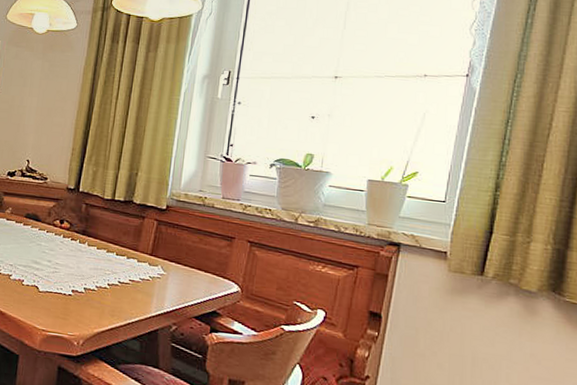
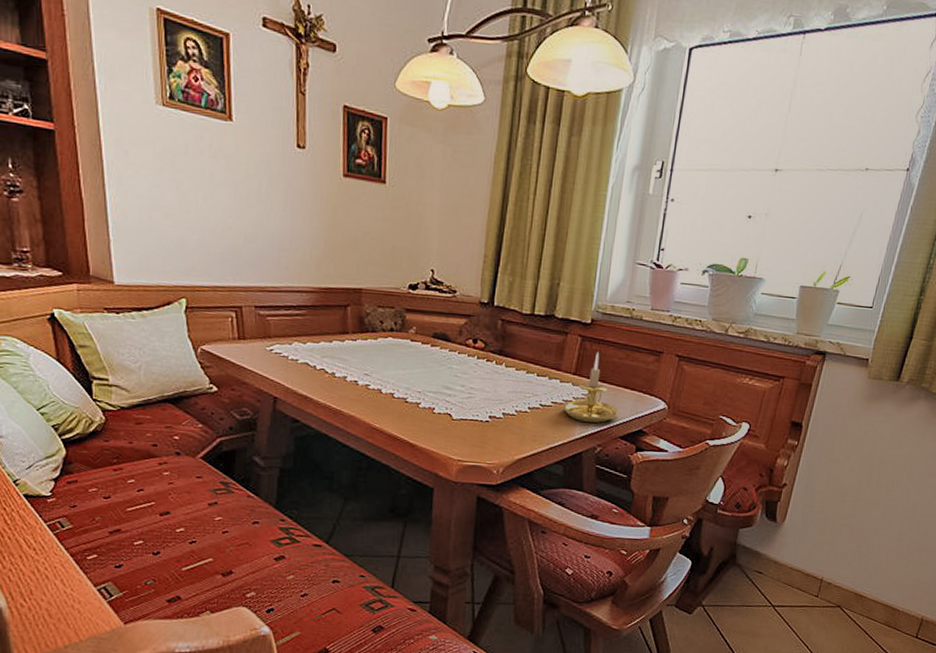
candle holder: none [140,235,192,302] -> present [563,352,618,423]

